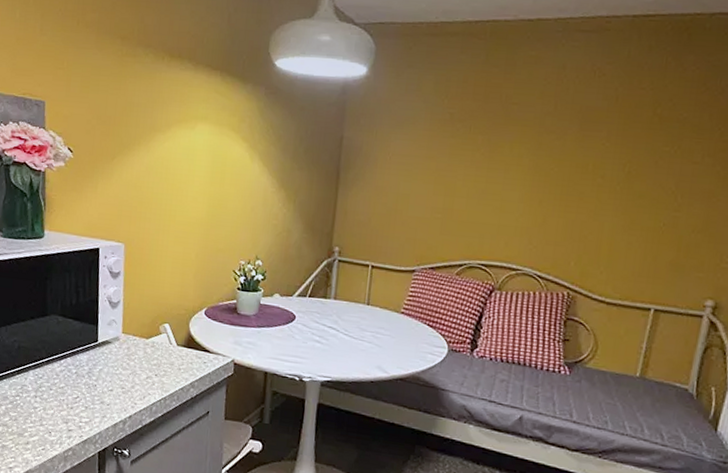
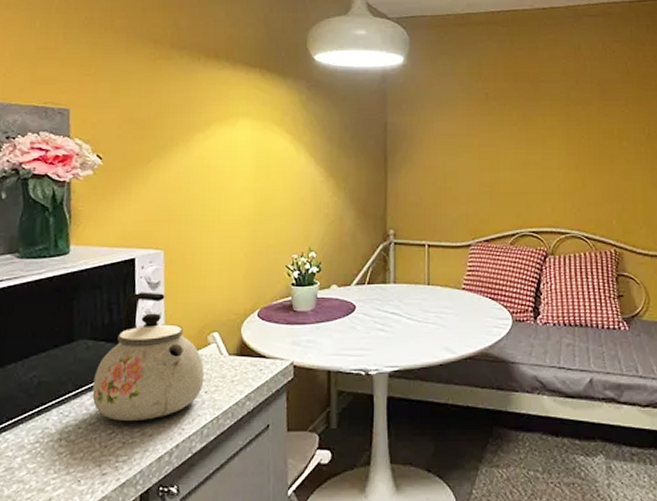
kettle: none [61,279,156,392] -> present [92,292,205,421]

